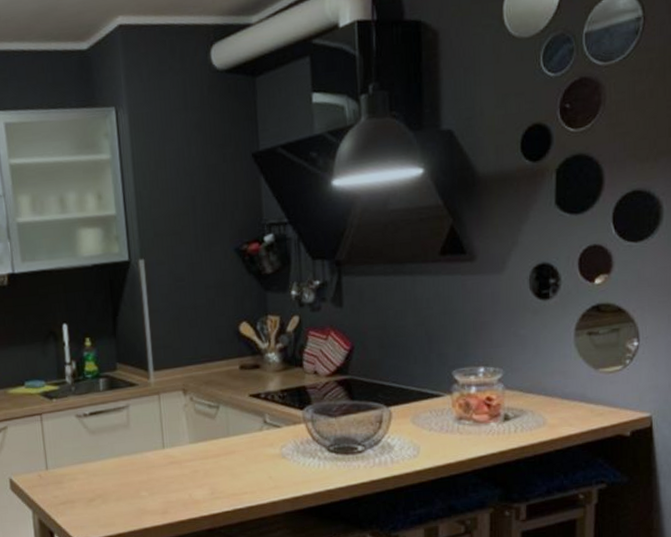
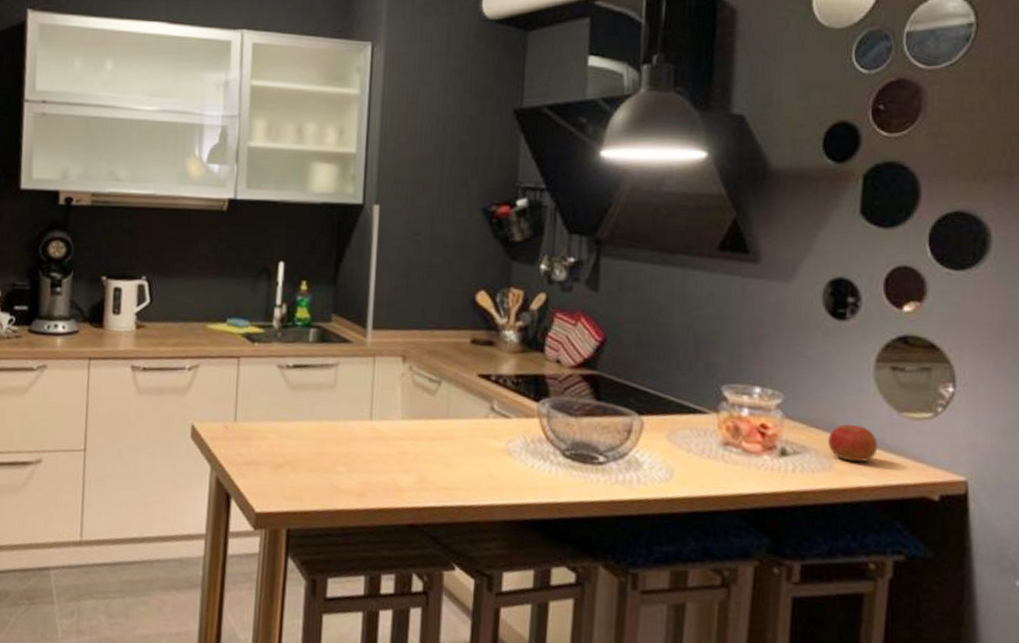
apple: none [541,385,581,416] -> present [828,424,878,463]

